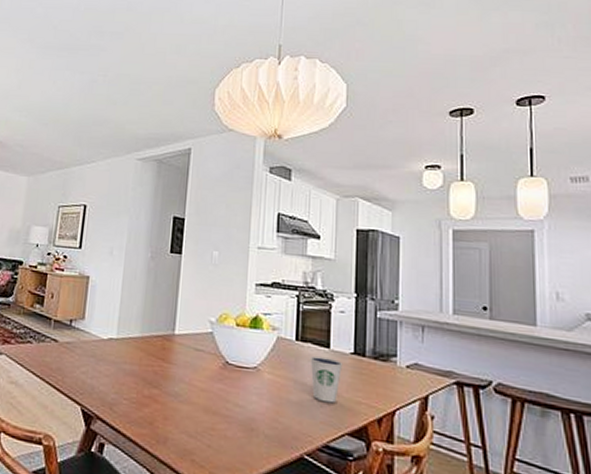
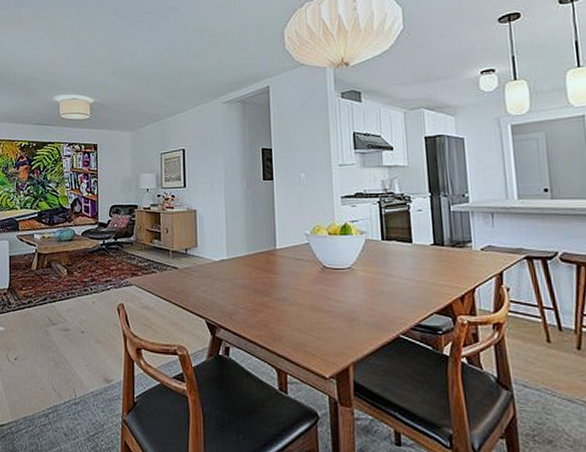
dixie cup: present [310,355,344,404] -> none [396,250,426,289]

